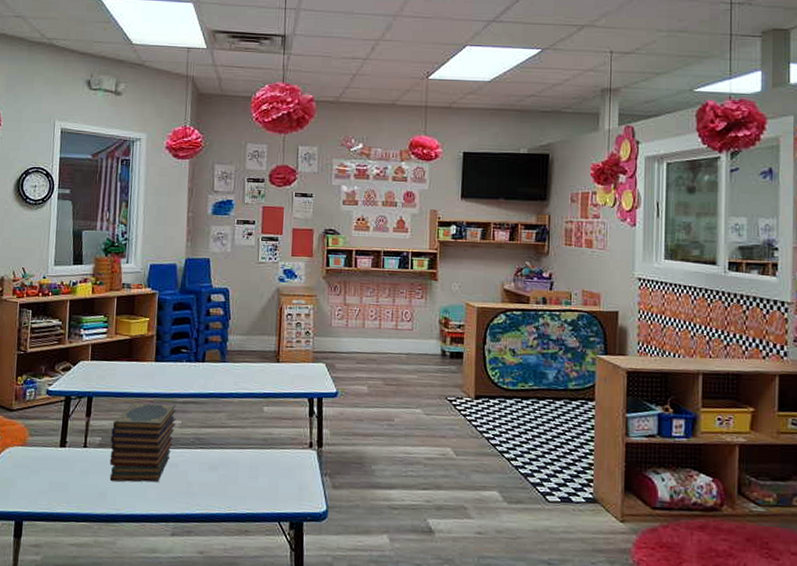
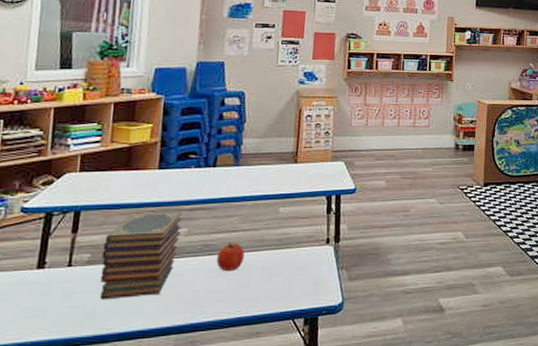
apple: none [207,437,232,467] -> present [216,241,245,272]

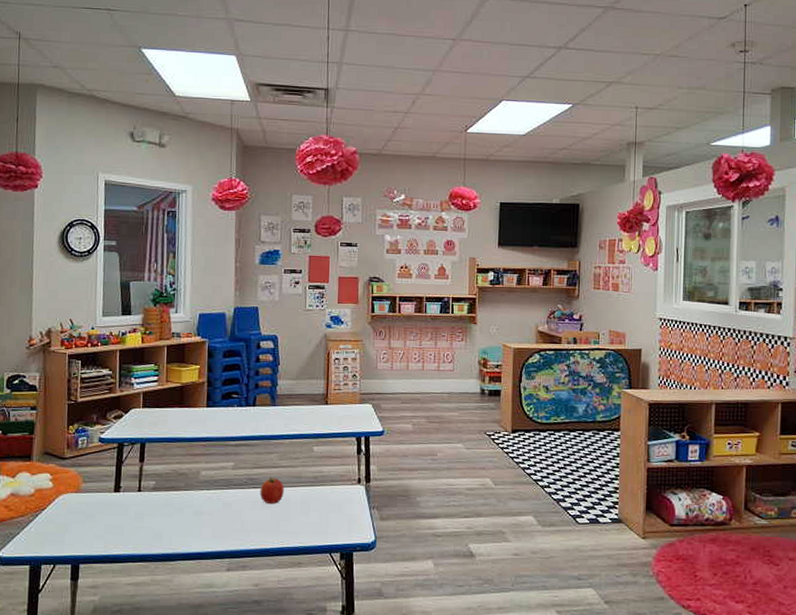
book stack: present [99,212,182,300] -> none [164,447,229,523]

